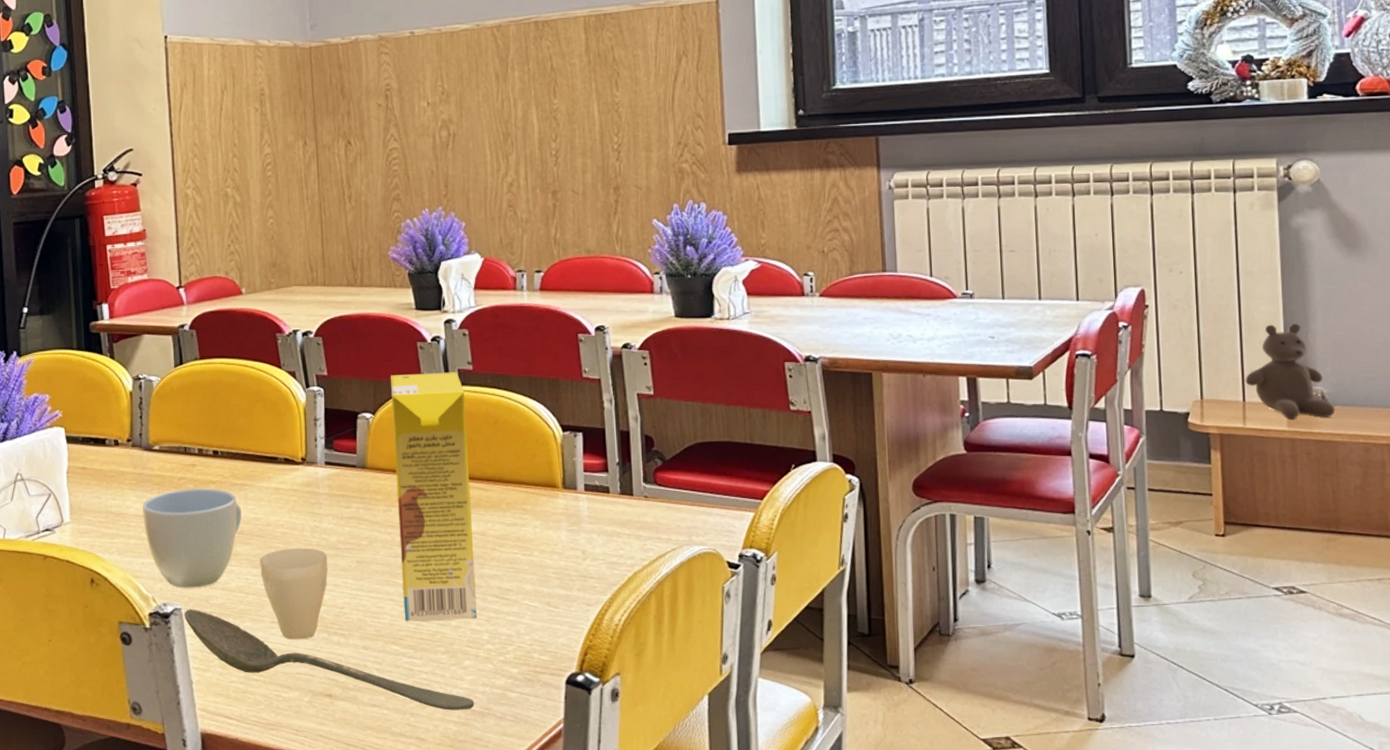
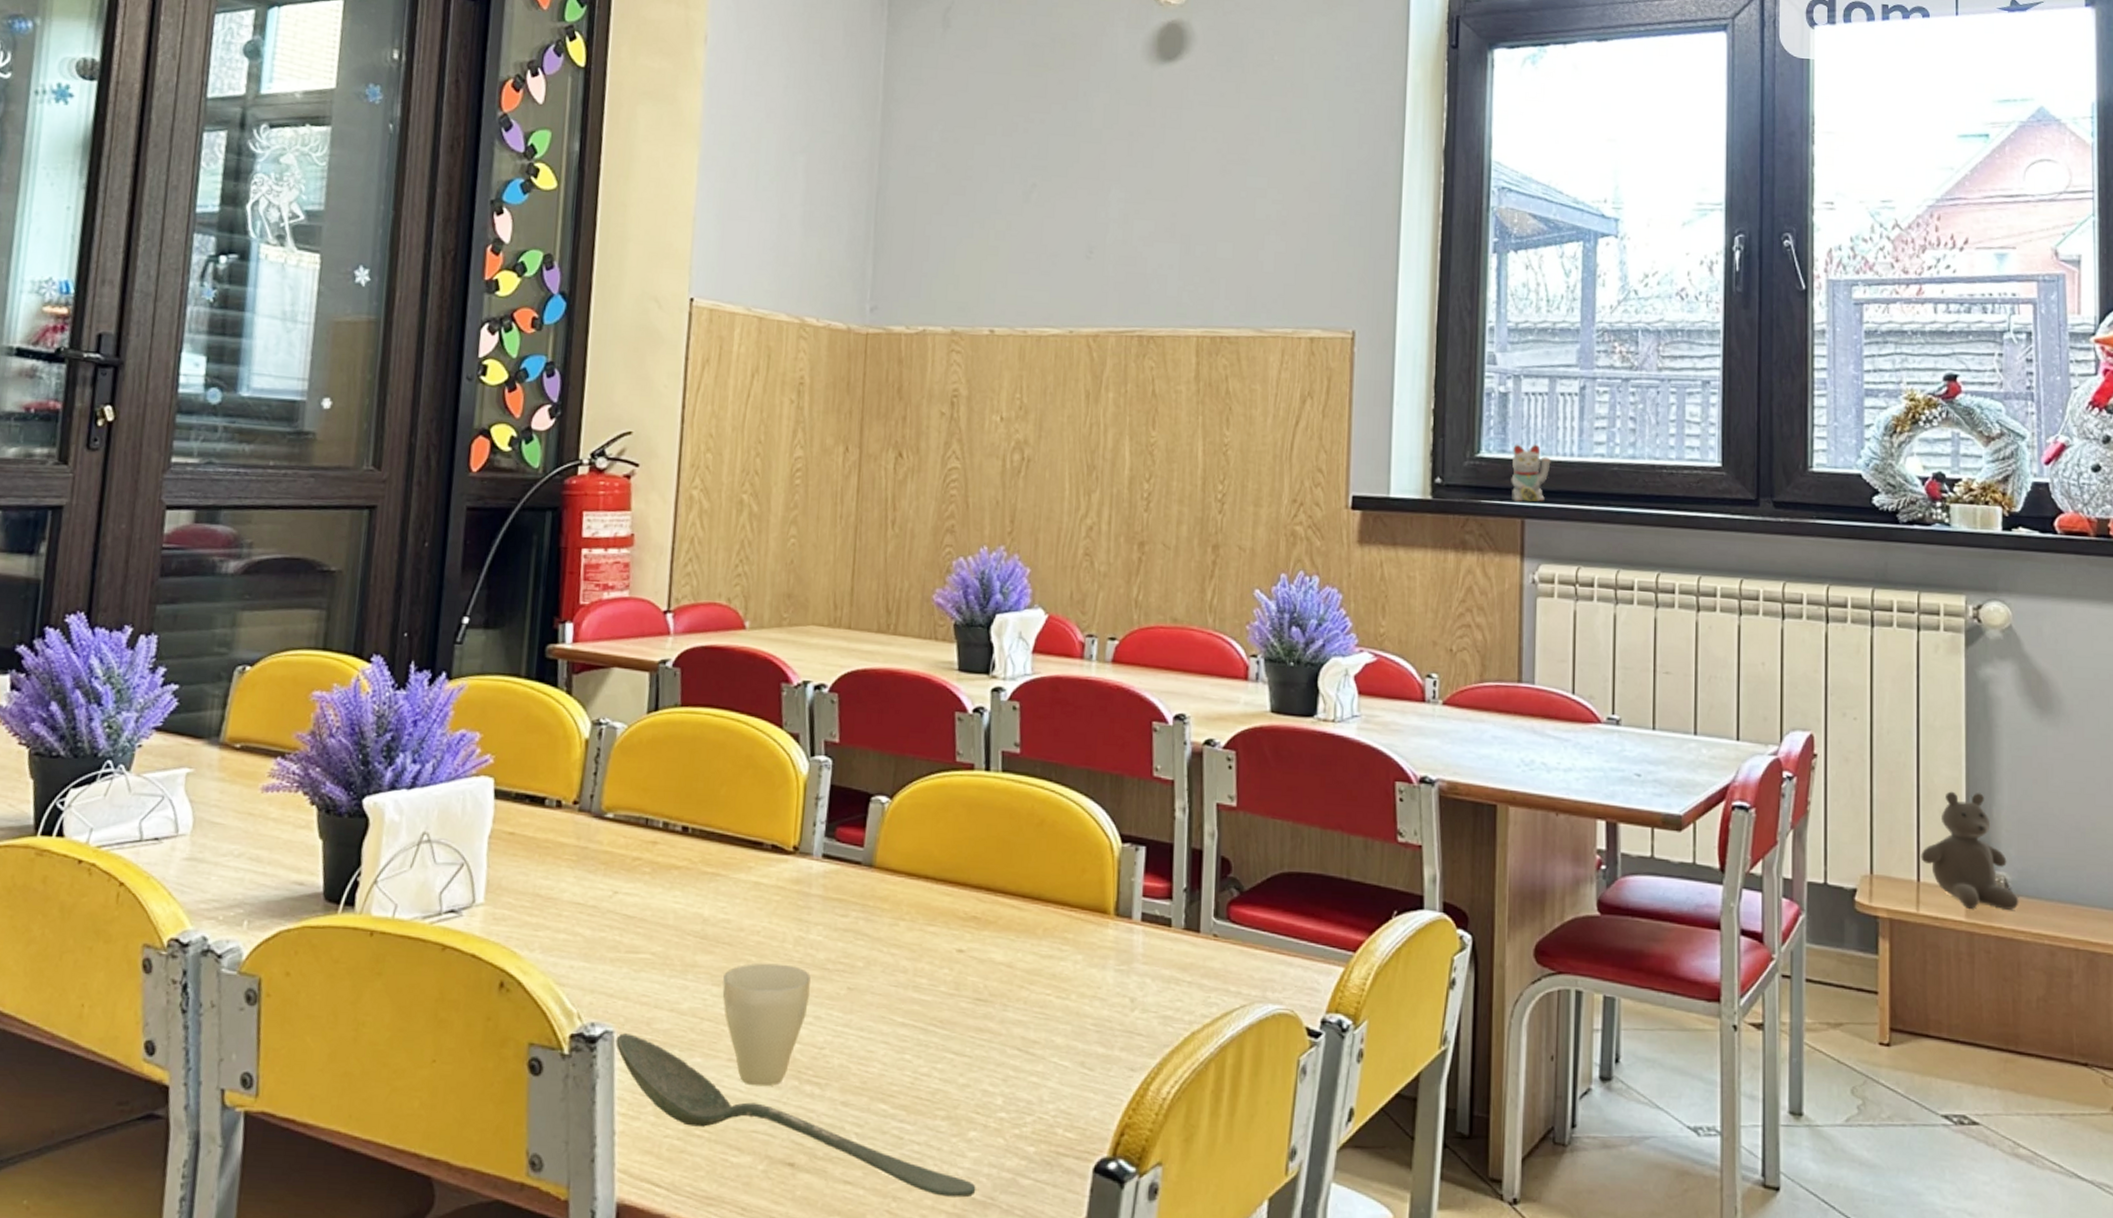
cup: present [142,488,242,588] -> none [580,873,709,1006]
juice box: present [390,372,477,622] -> none [900,750,1007,1077]
decorative figurine: none [864,72,898,123] -> present [1511,444,1551,503]

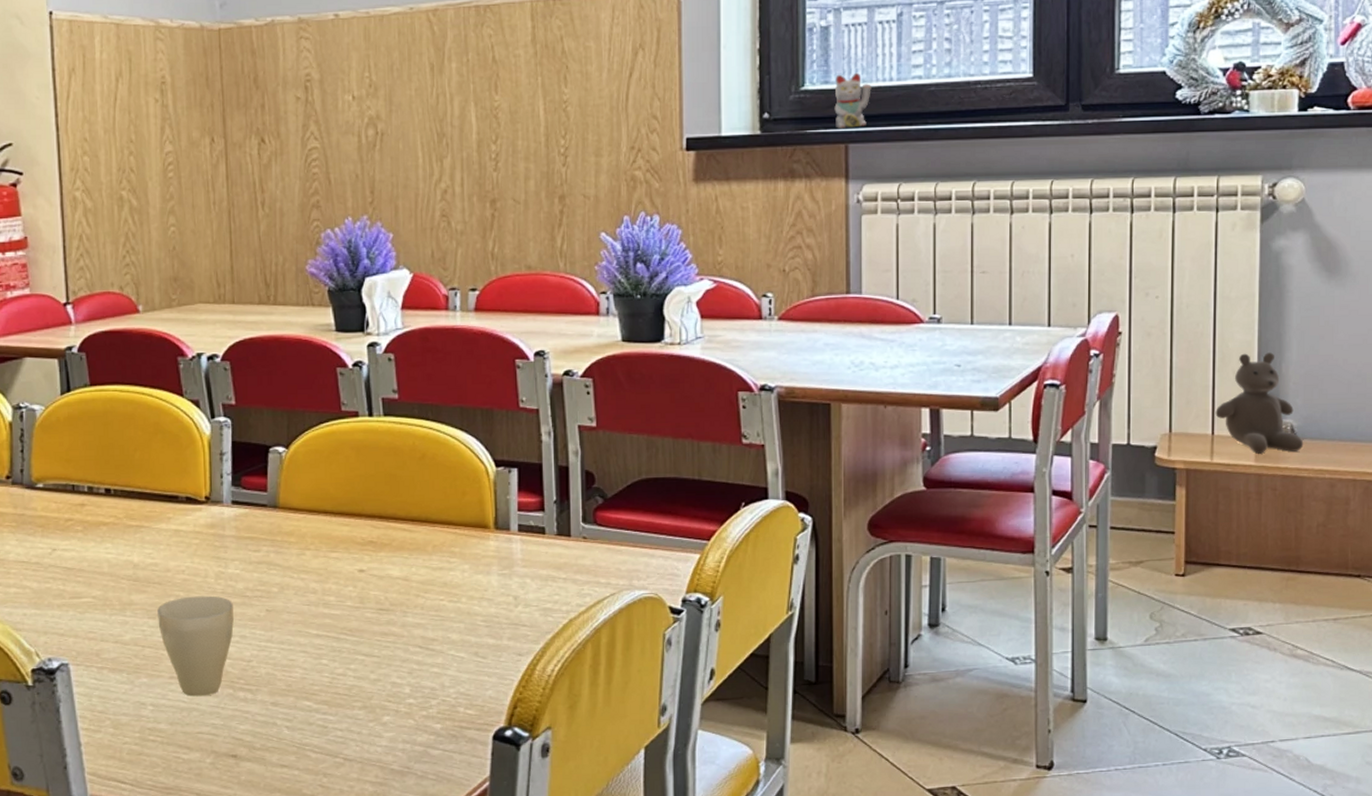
spoon: present [615,1033,976,1198] -> none [71,664,394,770]

